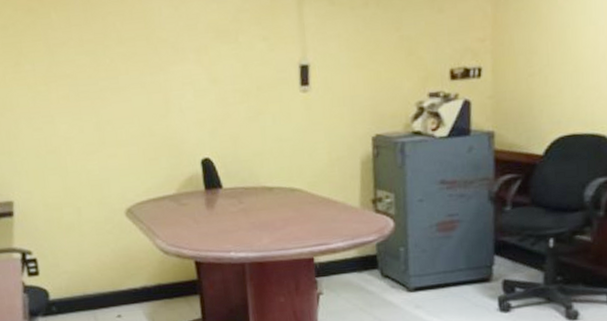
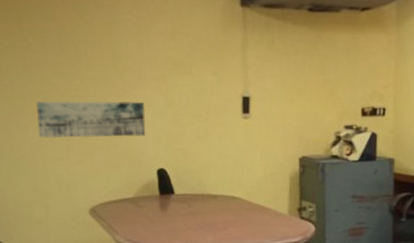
wall art: none [62,80,187,129] -> present [36,100,146,139]

